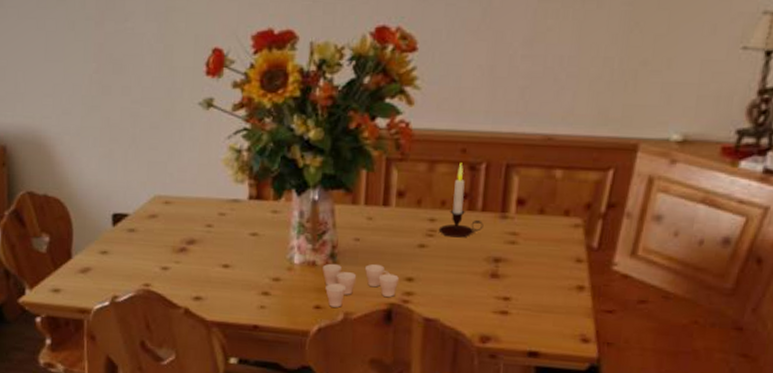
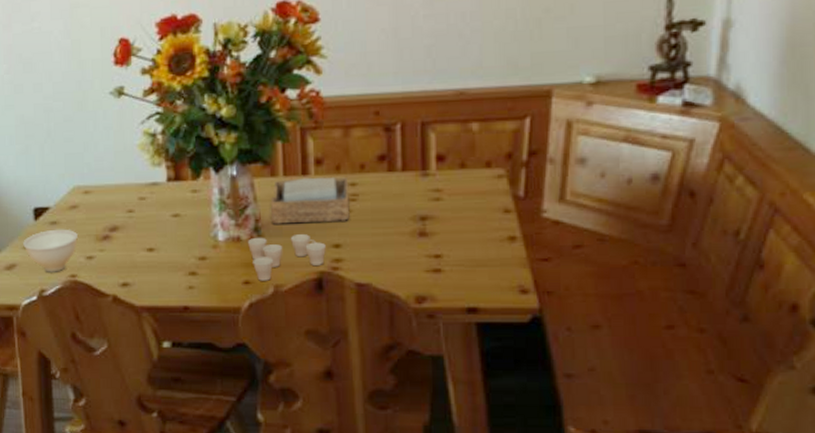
bowl: none [99,236,156,280] -> present [23,228,79,272]
napkin holder: none [348,208,428,256] -> present [270,176,350,224]
candle: present [438,163,484,238] -> none [360,125,406,200]

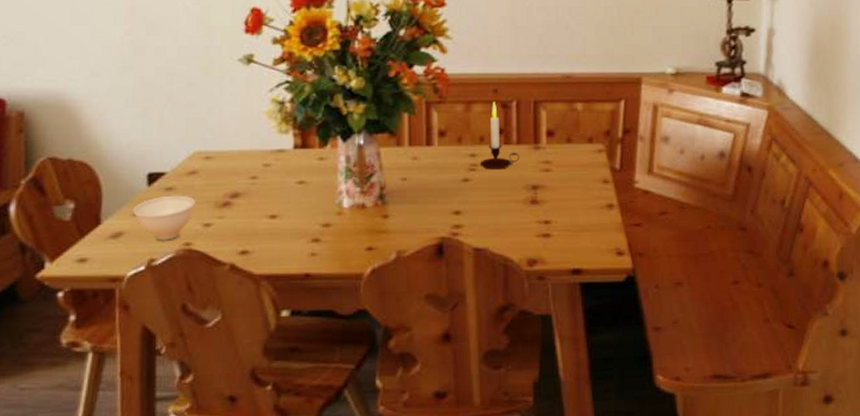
cup: present [247,234,326,281] -> none [371,202,447,247]
napkin holder: present [270,176,350,224] -> none [395,147,470,192]
candle: none [360,125,406,200] -> present [480,102,520,170]

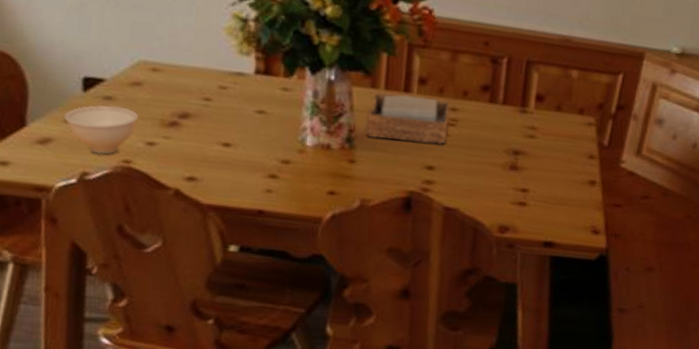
napkin holder: none [395,147,470,192] -> present [366,92,450,145]
candle: present [480,102,520,170] -> none [460,55,504,129]

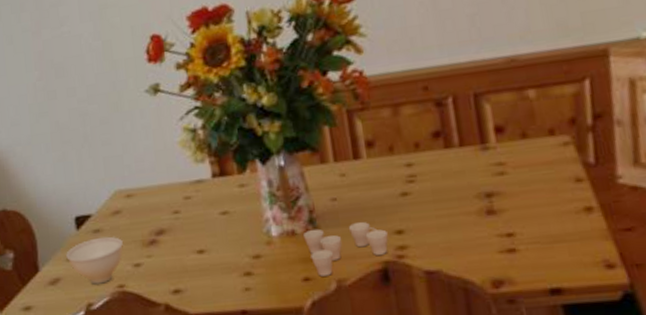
cup: none [337,147,419,194] -> present [302,222,389,277]
napkin holder: present [366,92,450,145] -> none [323,157,410,214]

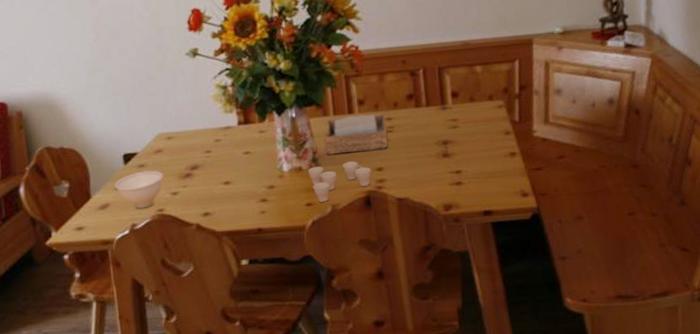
napkin holder: none [323,157,410,214] -> present [324,113,388,155]

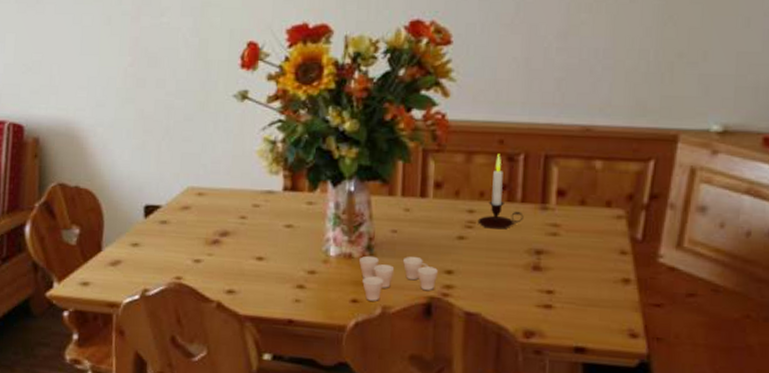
bowl: present [115,170,164,209] -> none [130,228,188,273]
napkin holder: present [324,113,388,155] -> none [385,199,467,248]
candle: none [395,71,430,130] -> present [477,154,524,229]

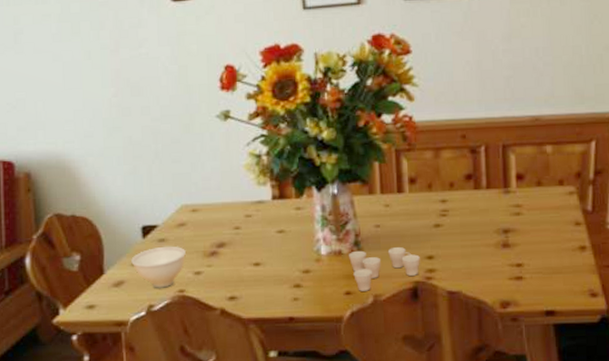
bowl: none [130,228,188,273] -> present [131,245,187,288]
candle: present [477,154,524,229] -> none [450,147,490,215]

